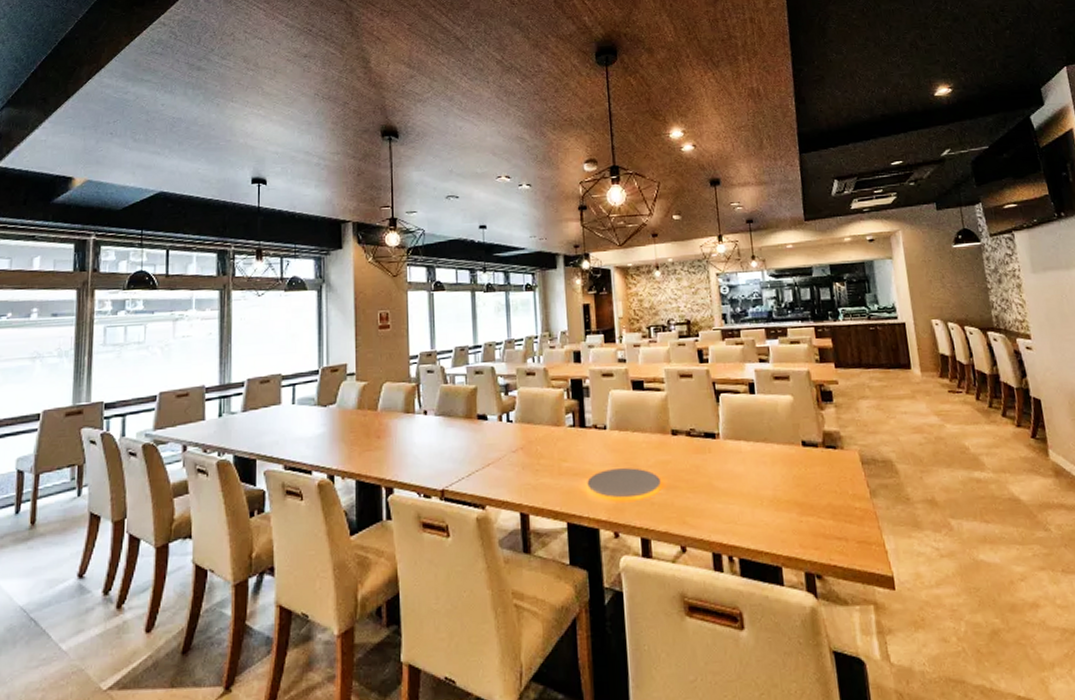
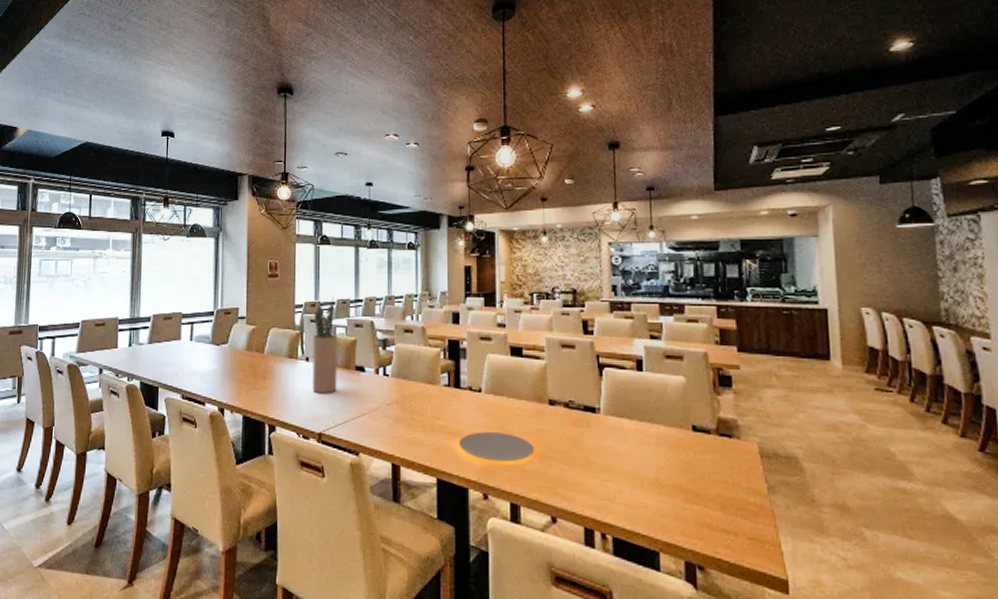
vase: none [431,345,459,448] -> present [312,298,338,394]

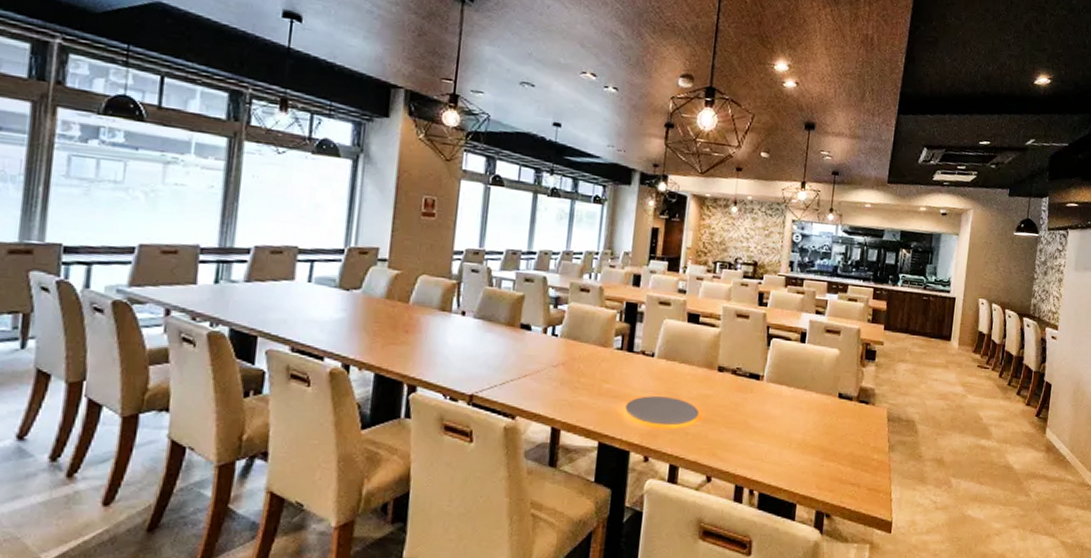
vase: present [312,298,338,394] -> none [466,247,504,353]

